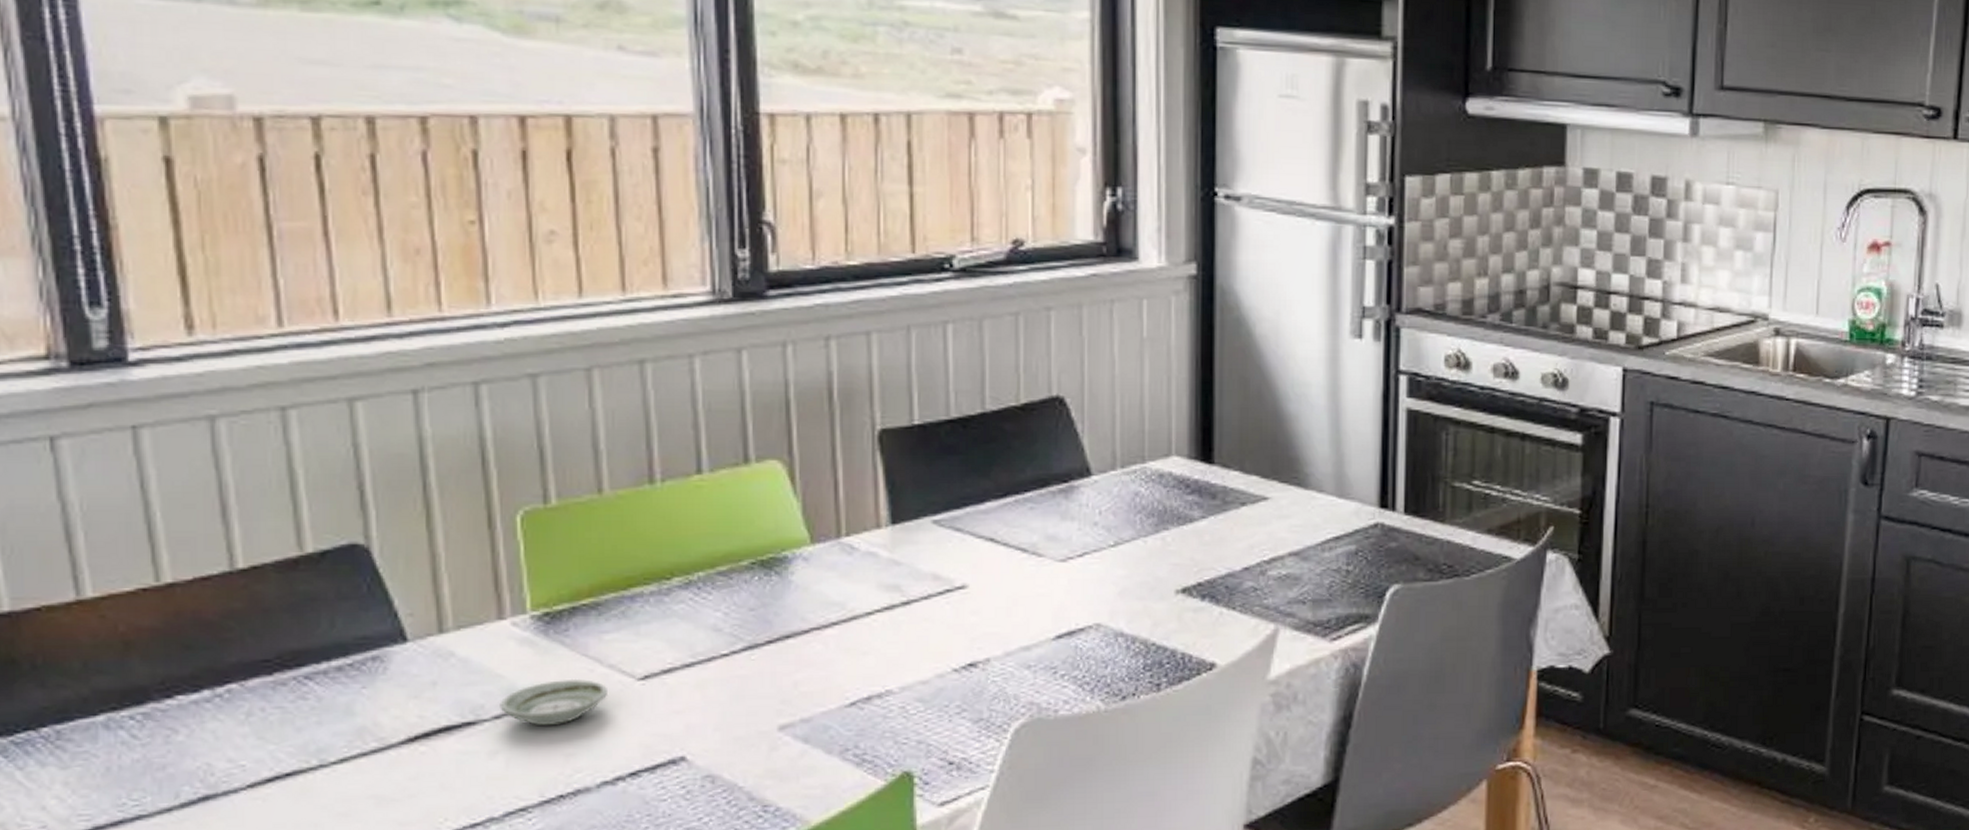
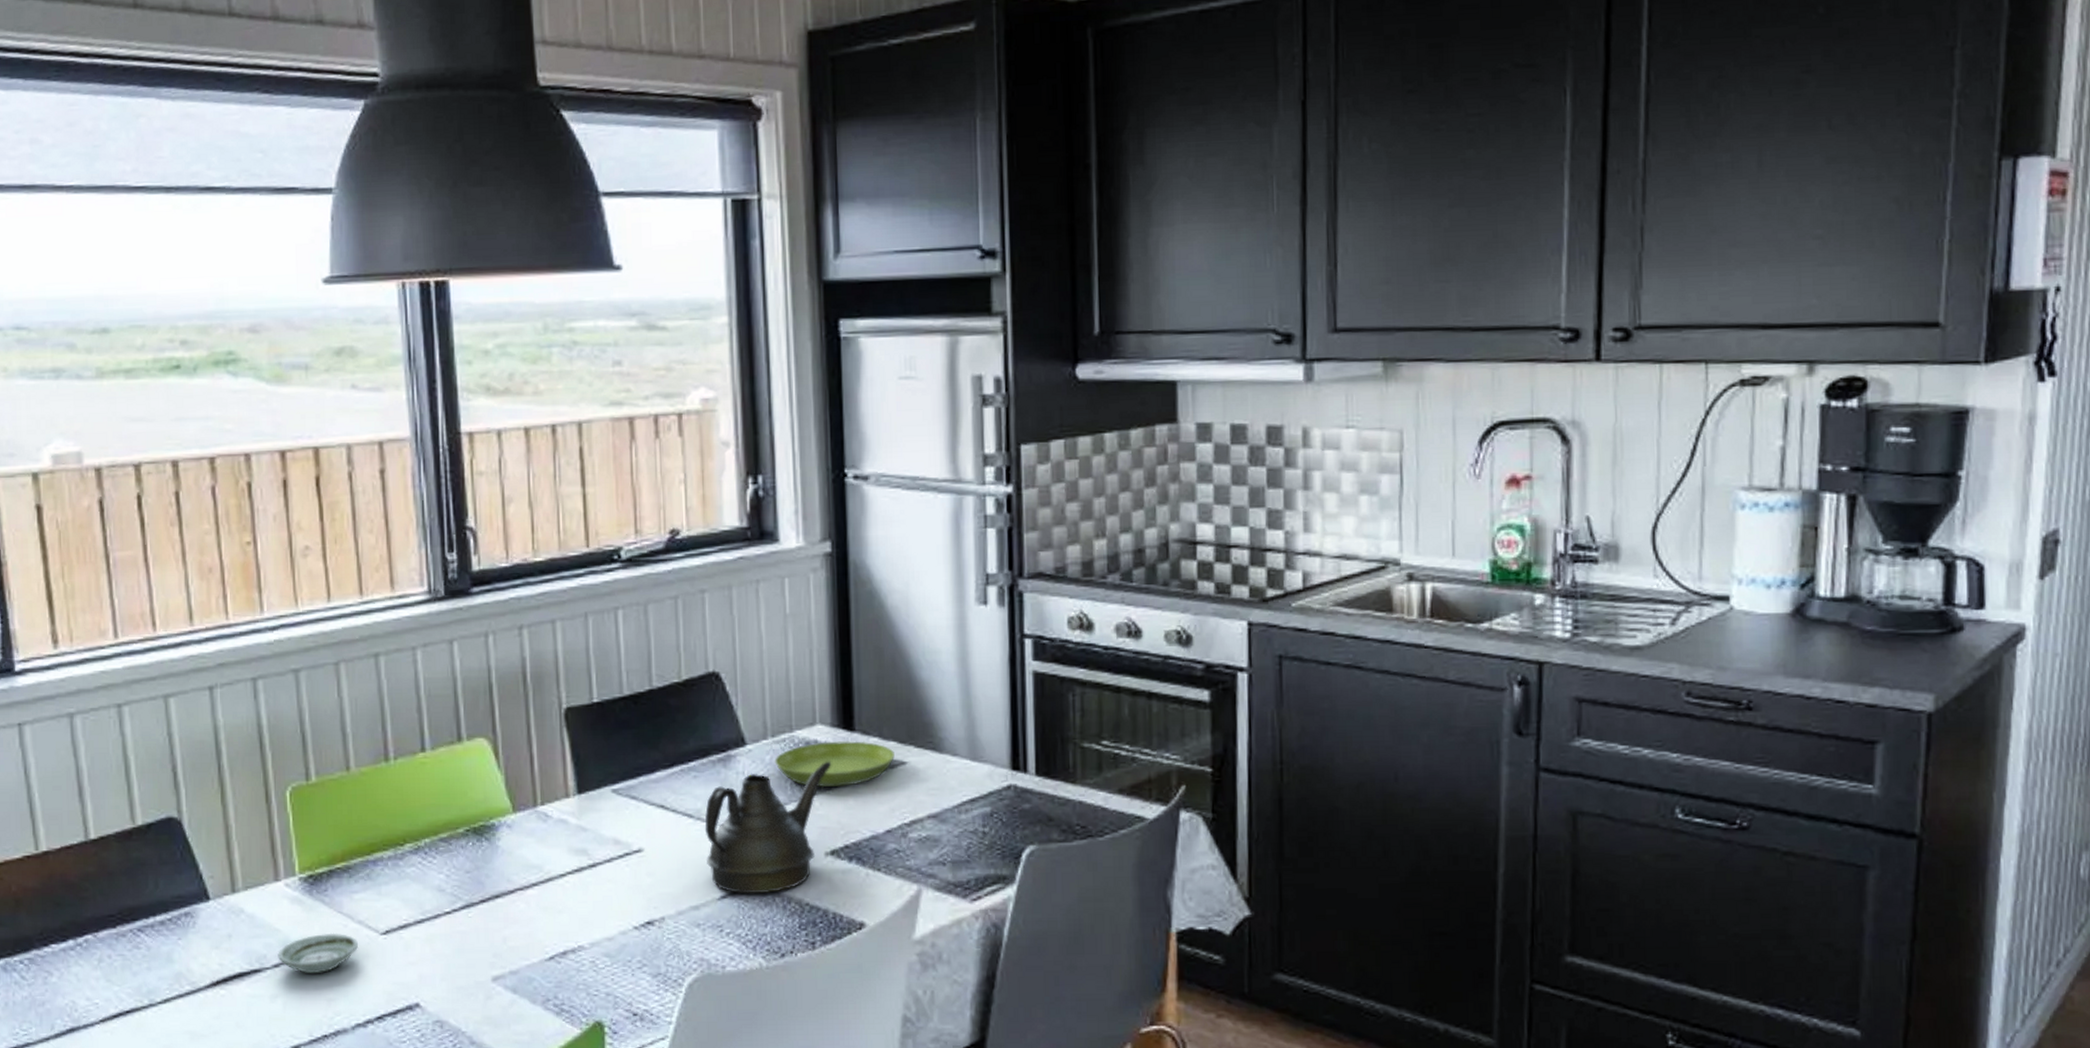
teapot: none [1040,494,1186,634] -> present [704,761,831,894]
saucer: none [1123,474,1256,523] -> present [774,741,895,788]

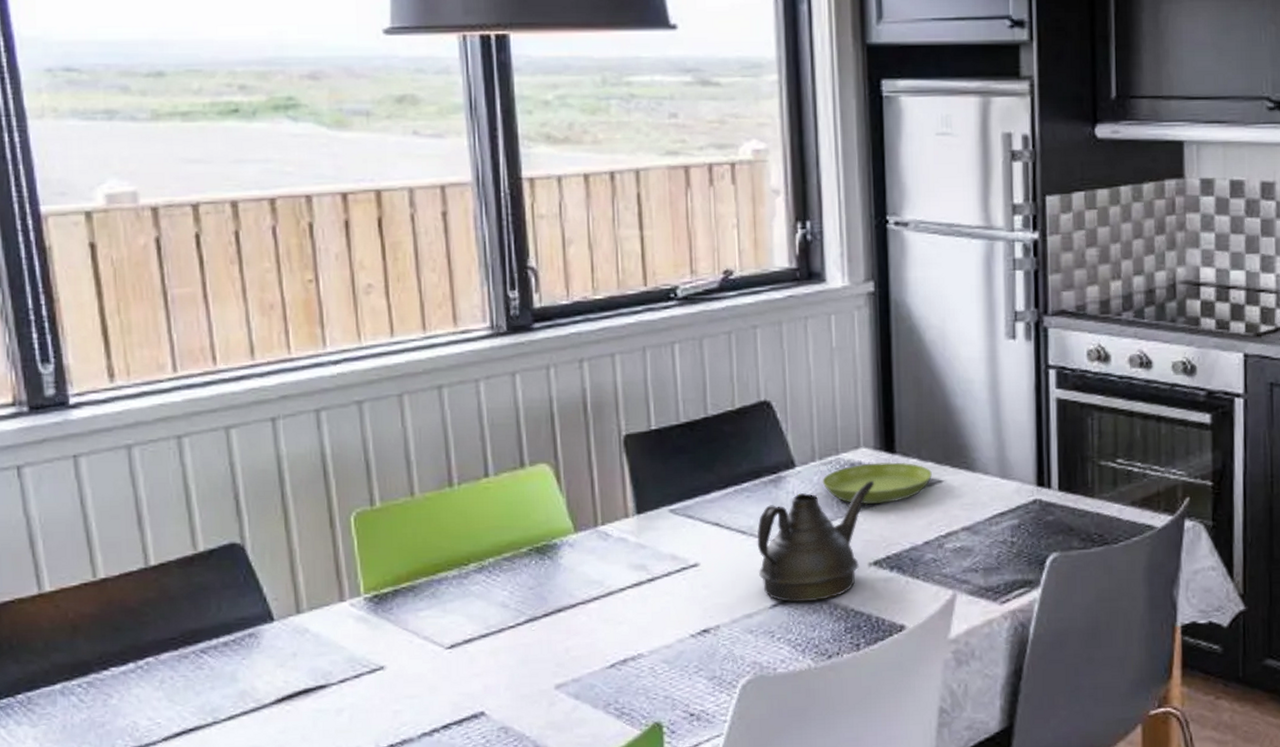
saucer: present [278,933,358,974] -> none [343,648,423,688]

